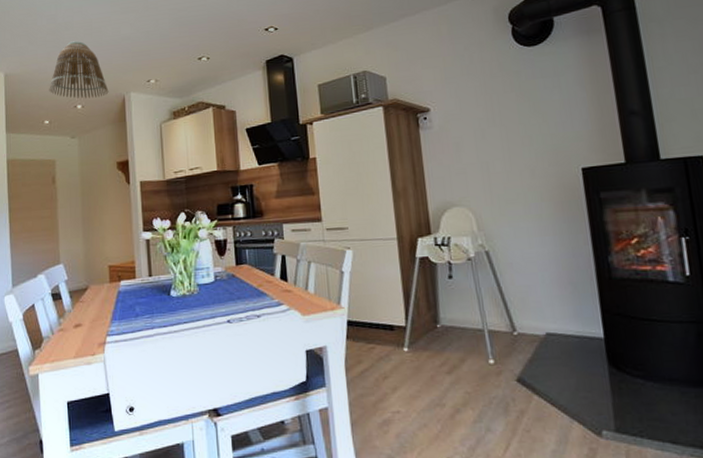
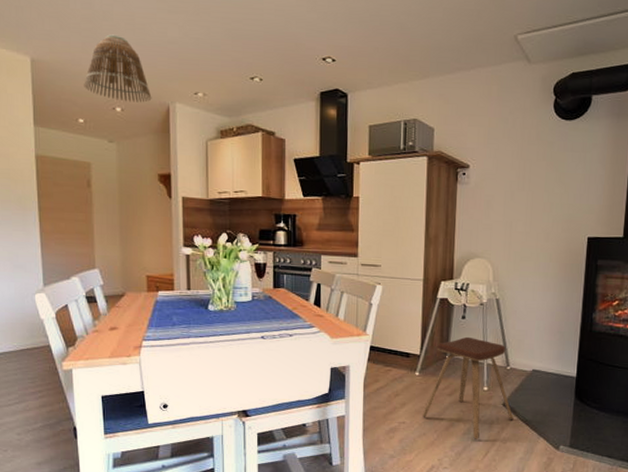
music stool: none [418,299,534,428] -> present [422,336,514,439]

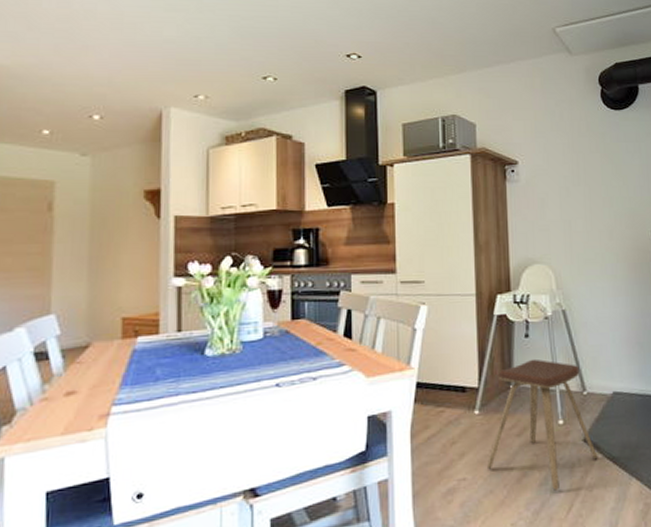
lamp shade: present [84,34,152,103] -> none [53,34,141,109]

